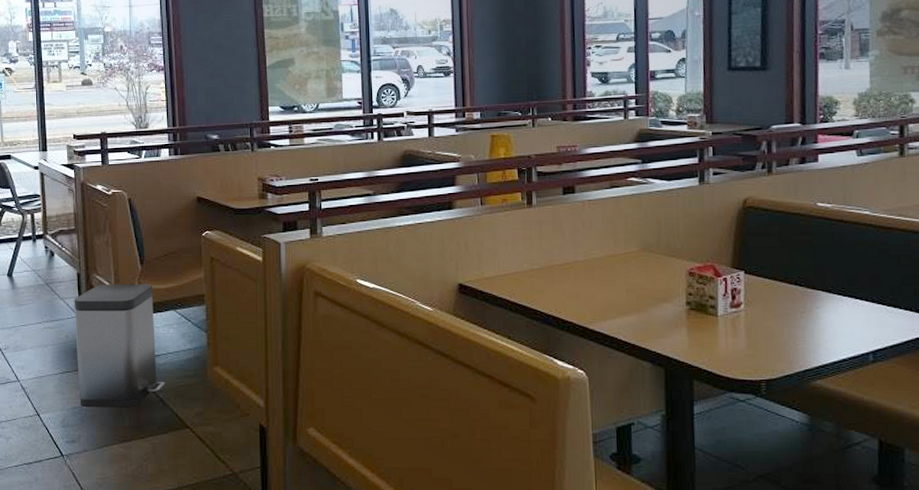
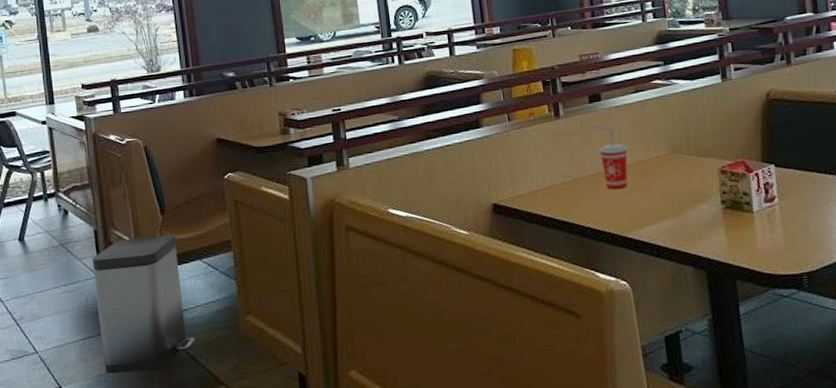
beverage cup: none [562,216,597,280] -> present [590,125,628,189]

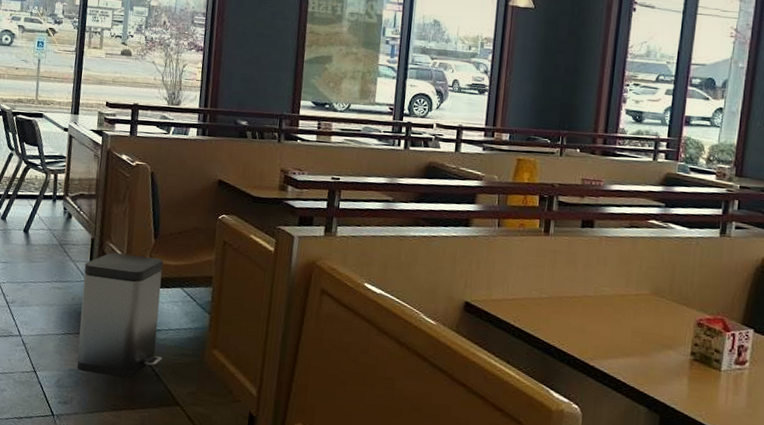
beverage cup: present [590,125,628,189] -> none [577,249,609,317]

